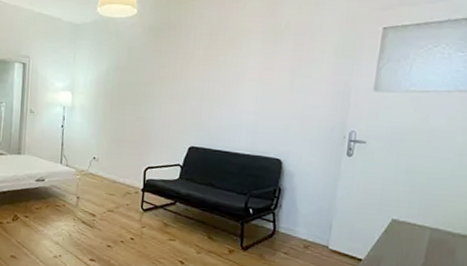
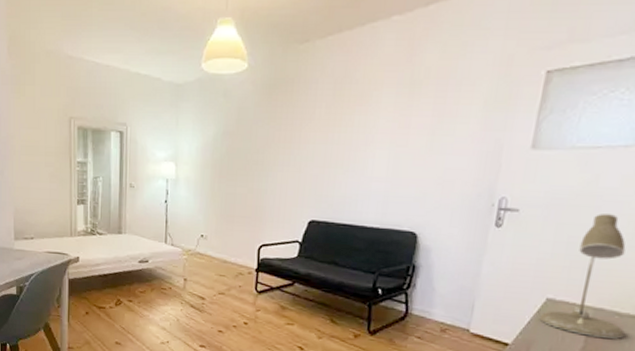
desk lamp: none [386,147,457,256] -> present [539,214,626,339]

